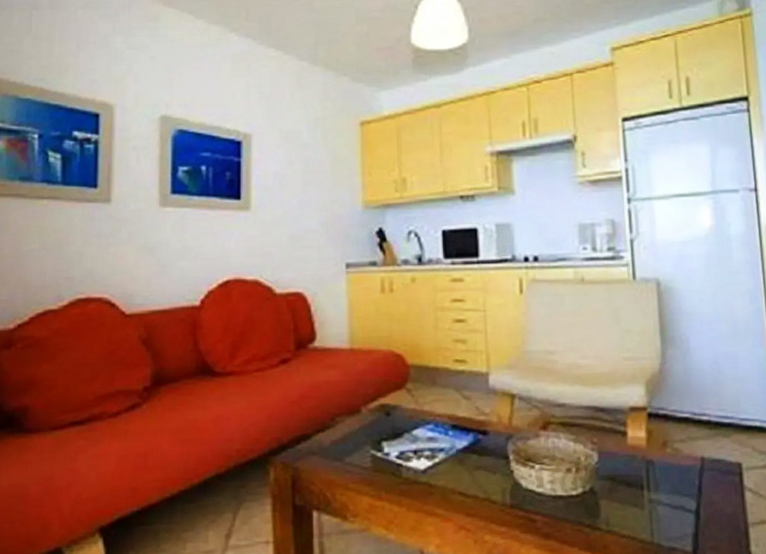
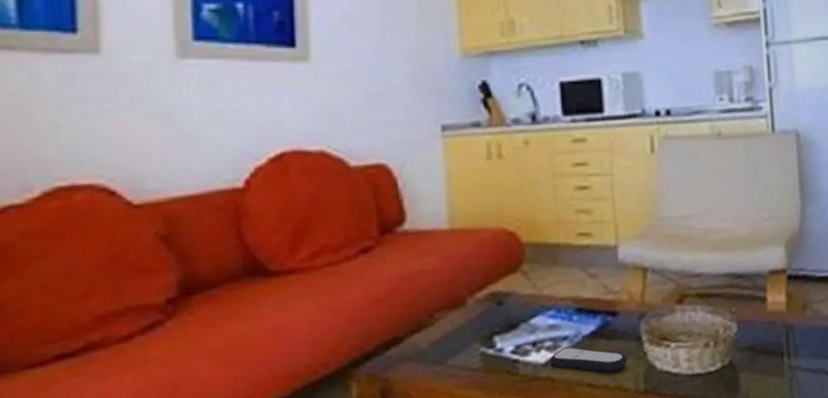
remote control: none [428,458,496,485] -> present [549,346,628,373]

